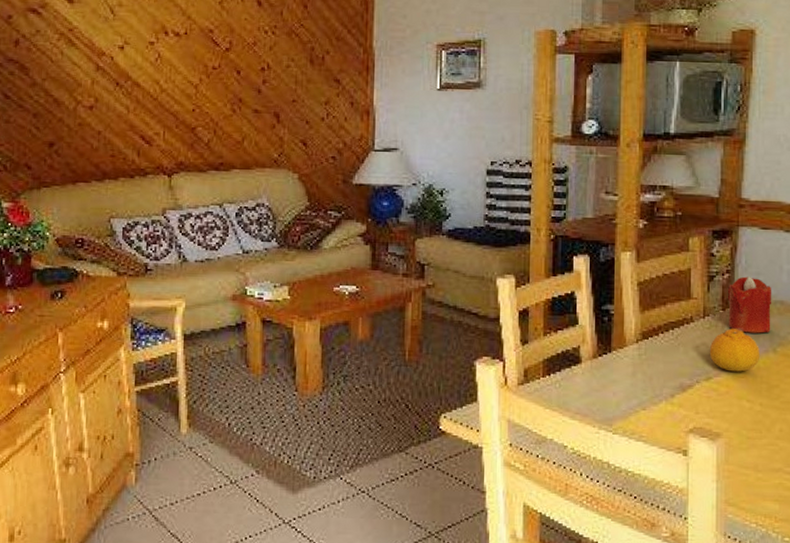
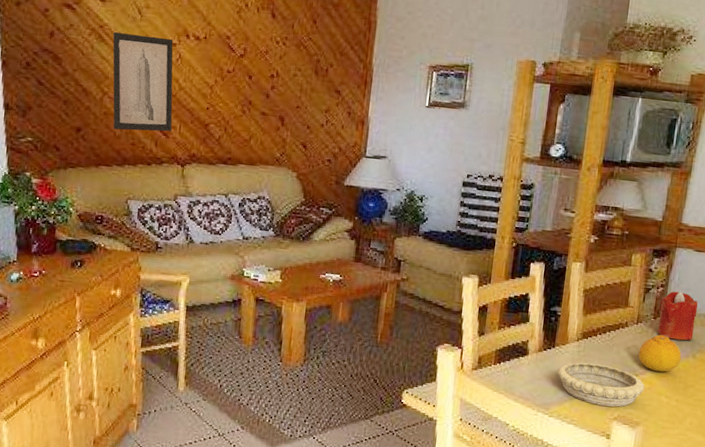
wall art: none [84,35,156,142] -> present [113,32,174,132]
decorative bowl: none [618,366,721,417] -> present [558,362,645,407]

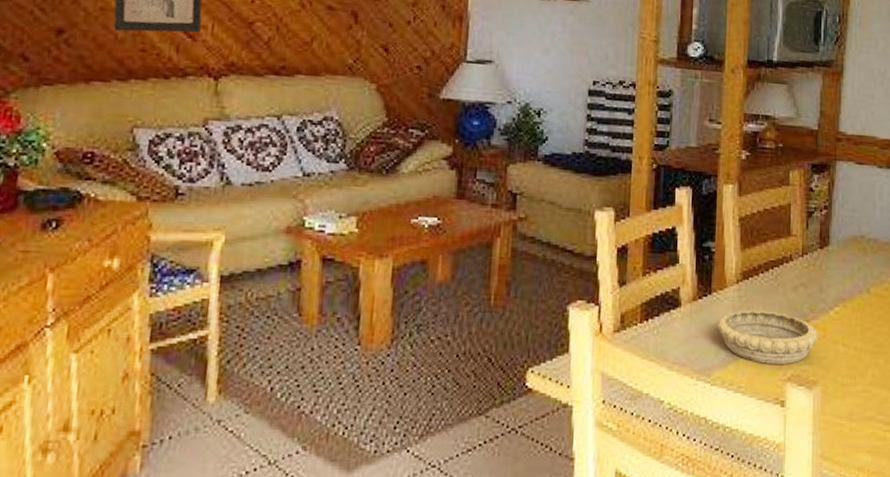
fruit: present [638,335,682,372] -> none [807,268,855,314]
candle: present [657,291,698,341] -> none [825,213,866,273]

